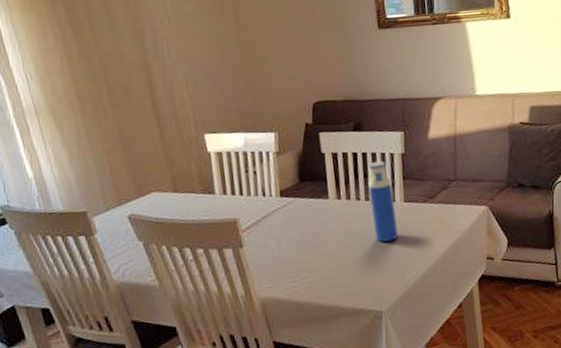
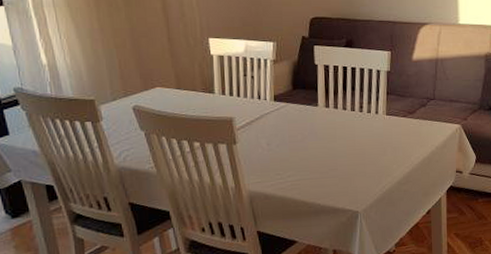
water bottle: present [368,161,398,243] -> none [354,77,378,151]

